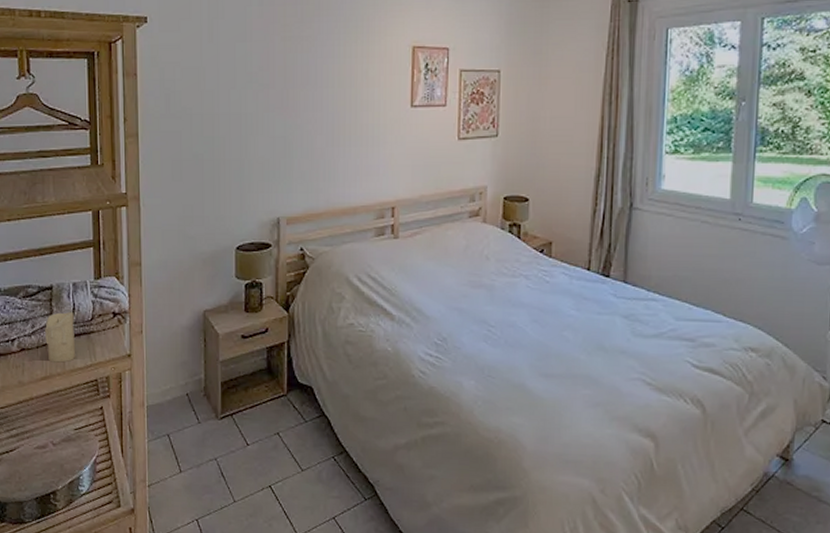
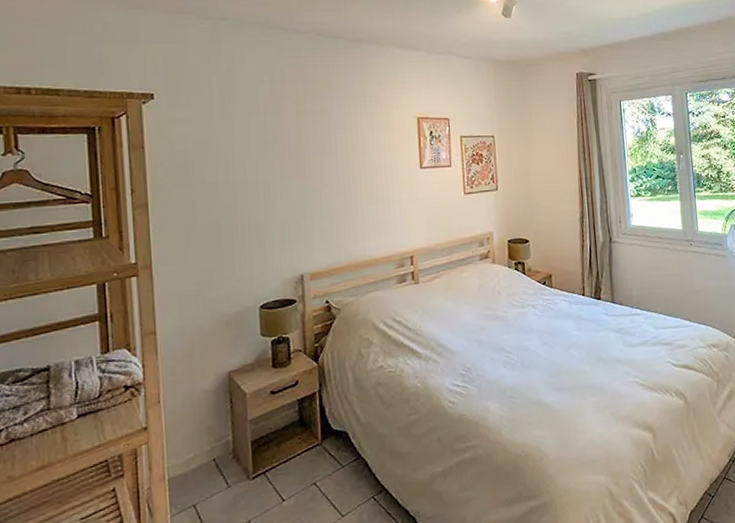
candle: present [44,311,75,364] -> none [39,390,80,450]

